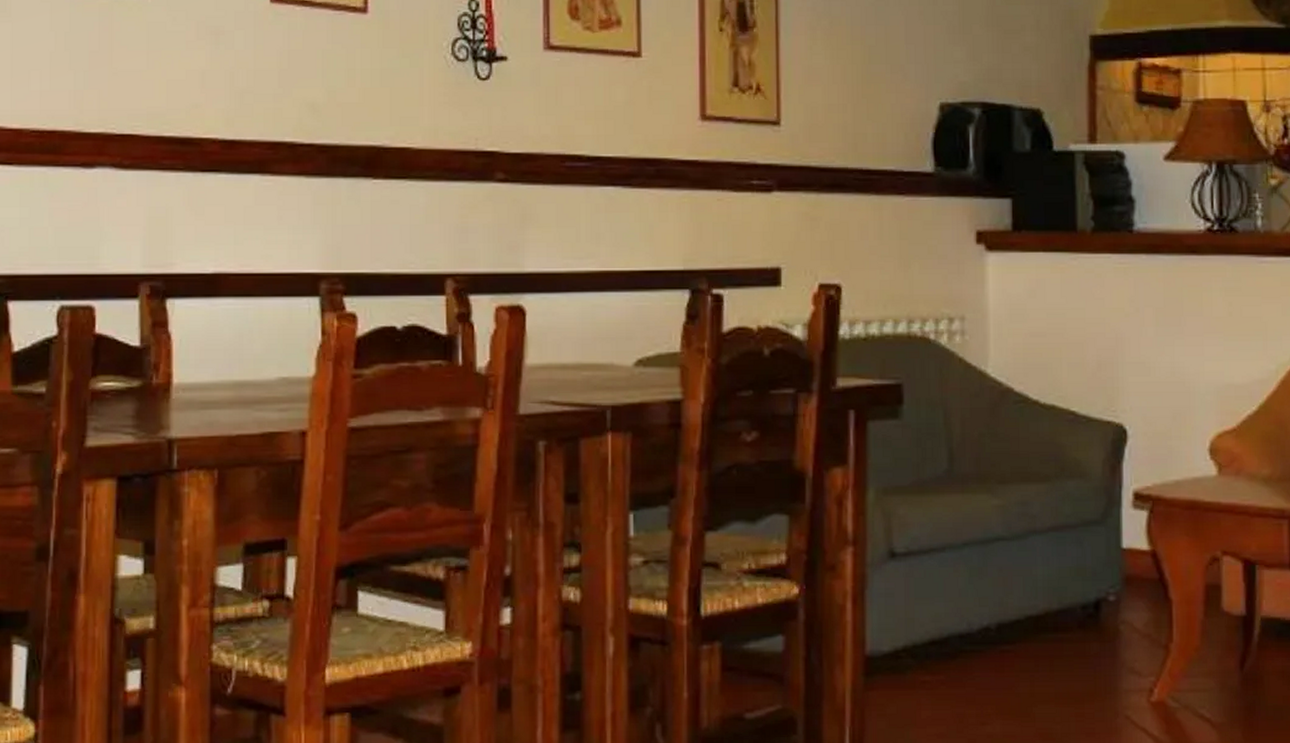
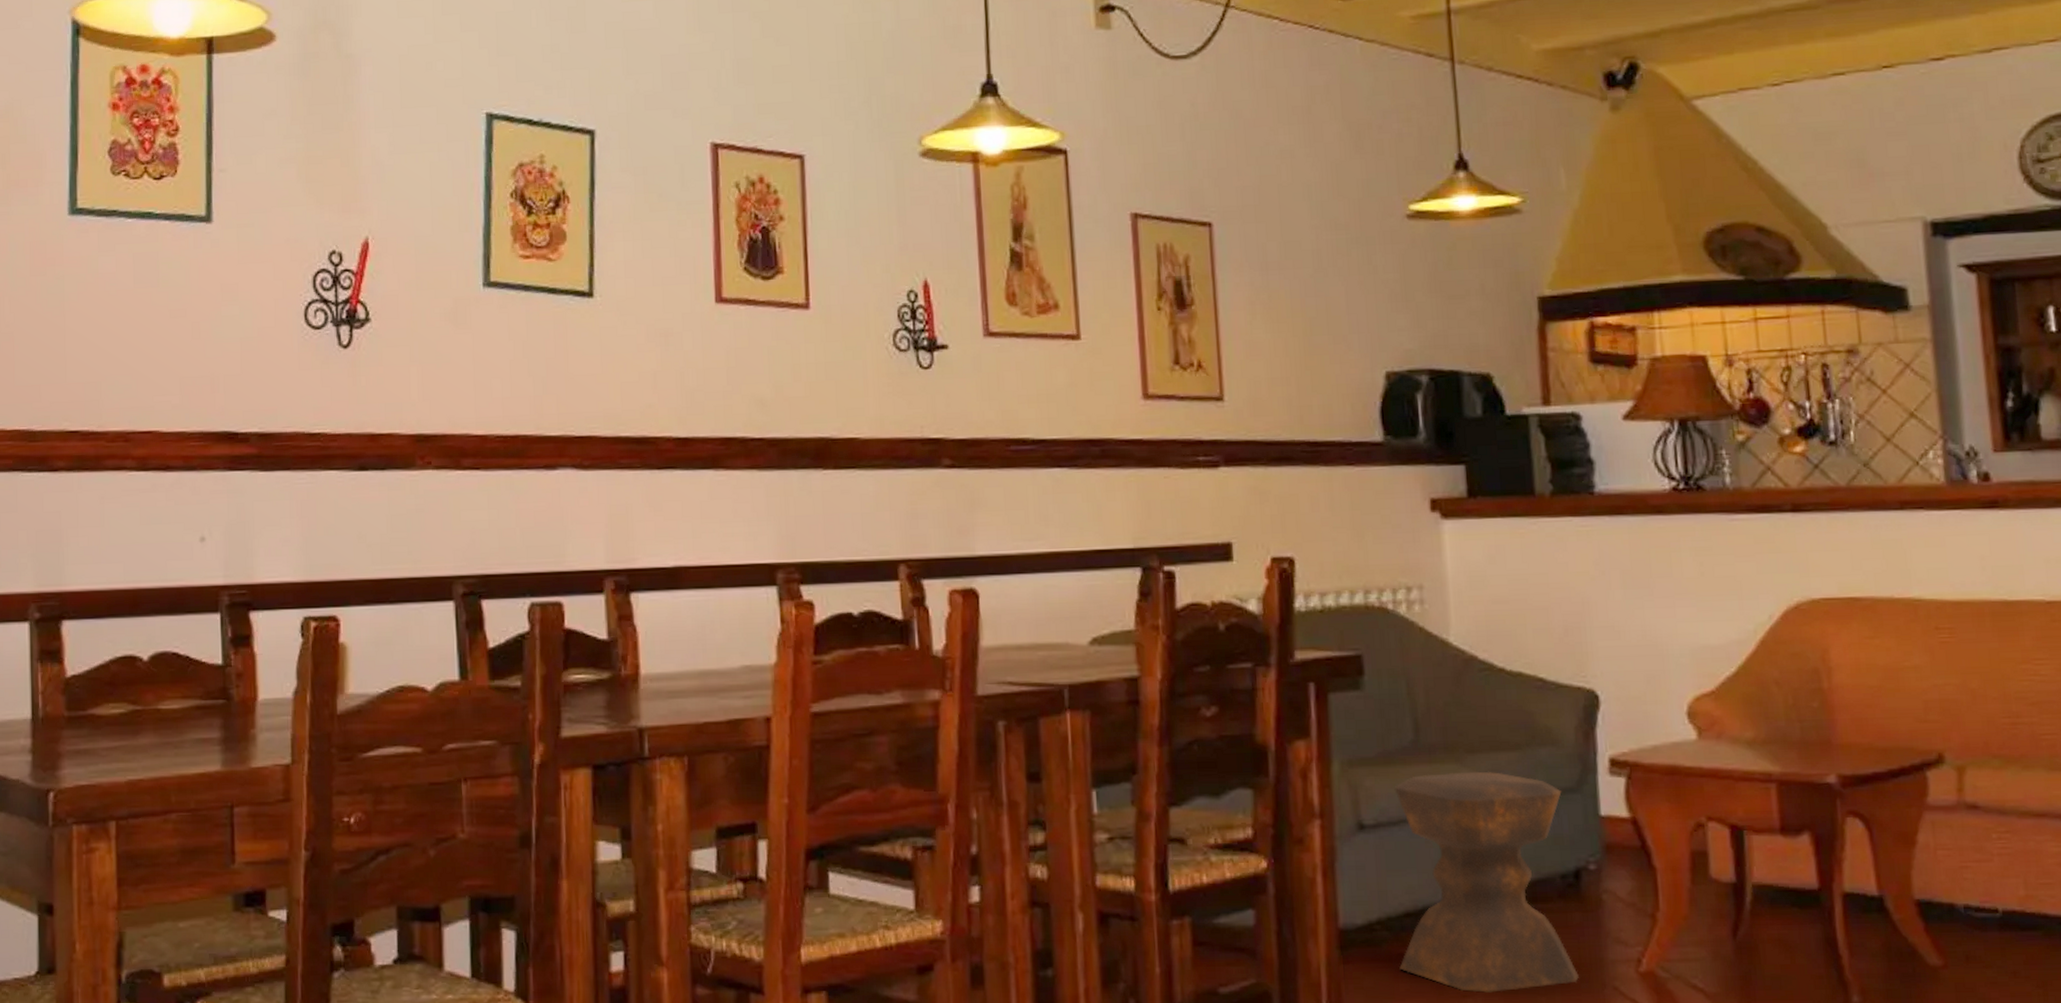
stool: none [922,502,1093,720] -> present [1394,771,1579,993]

